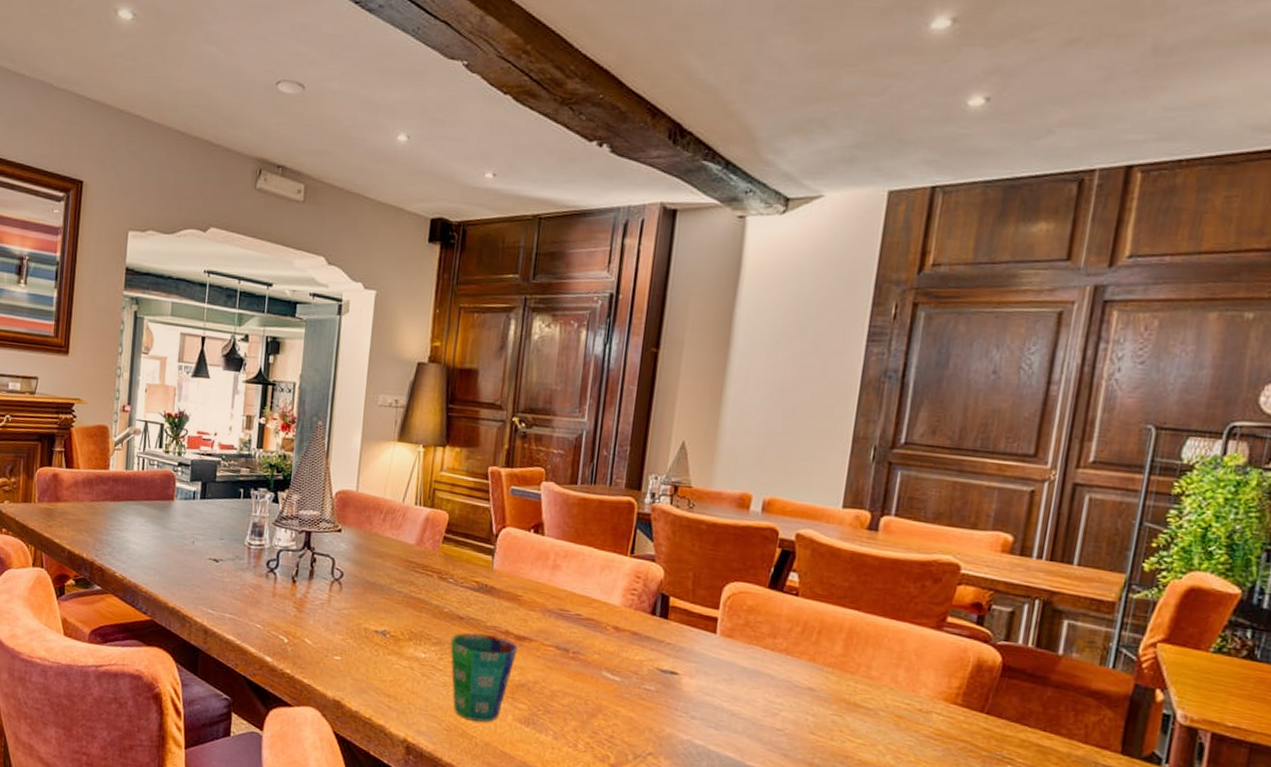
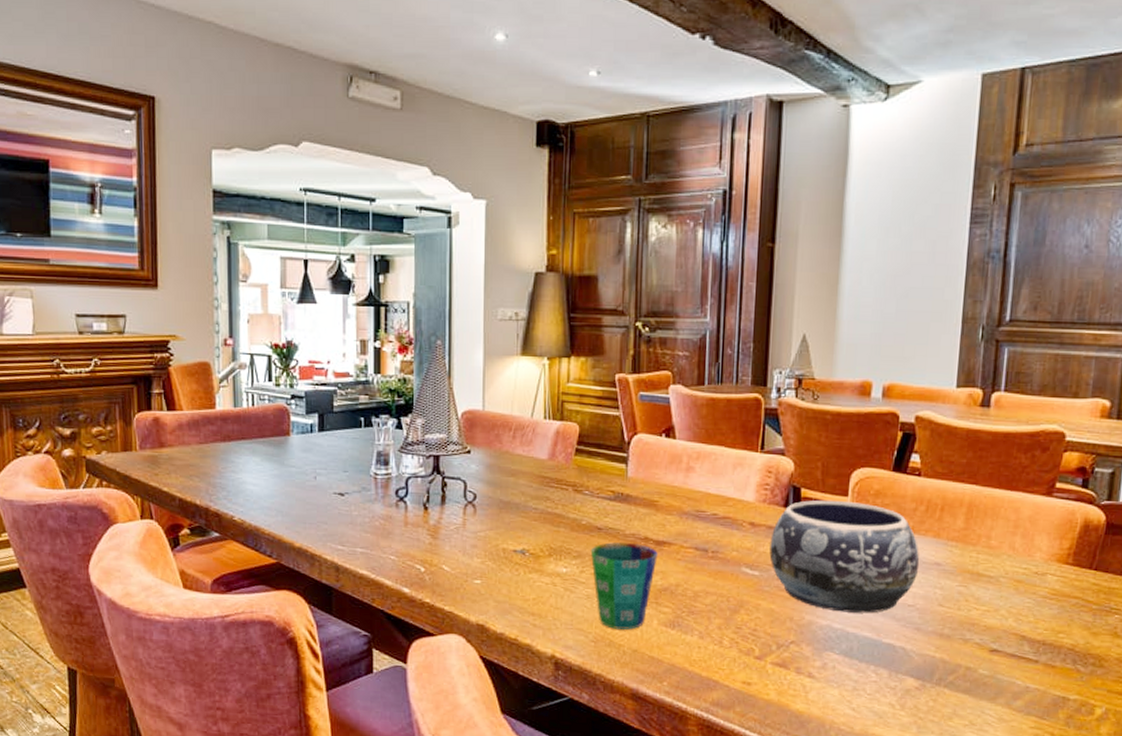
decorative bowl: none [632,609,792,733] -> present [769,499,920,613]

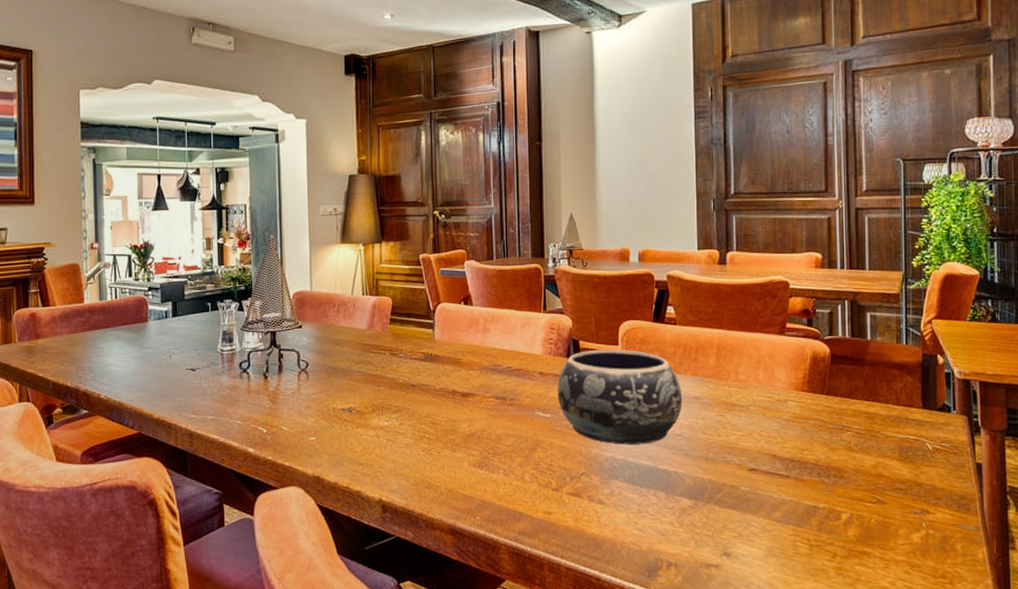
cup: present [590,542,658,630] -> none [407,396,464,472]

